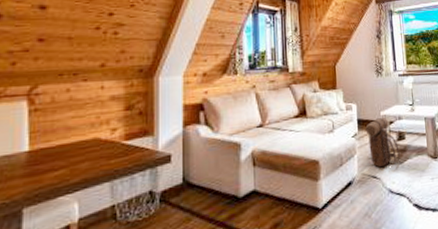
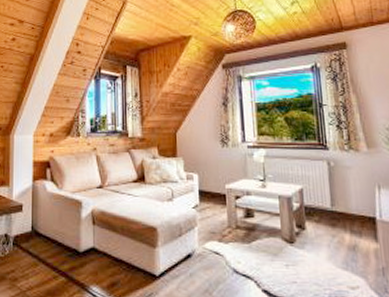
backpack: present [364,117,402,168] -> none [206,191,249,247]

